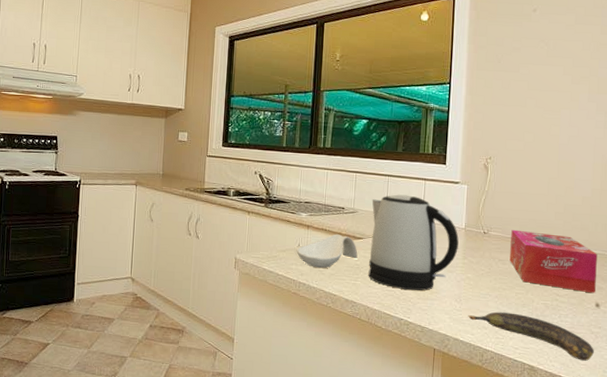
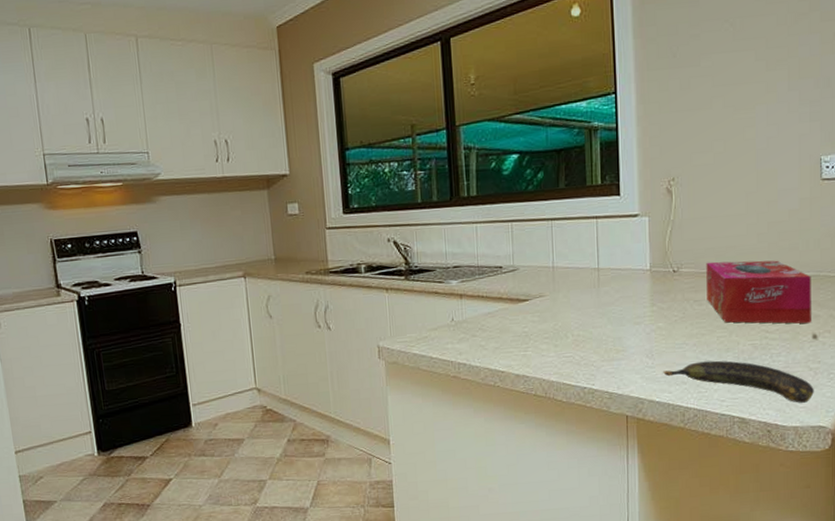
spoon rest: present [296,234,358,268] -> none [450,299,525,343]
kettle: present [368,194,459,291] -> none [534,239,644,354]

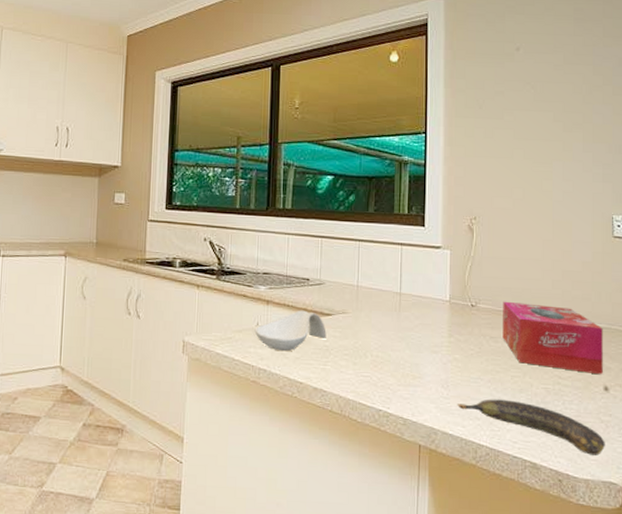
spoon rest: none [450,299,525,343] -> present [254,310,327,351]

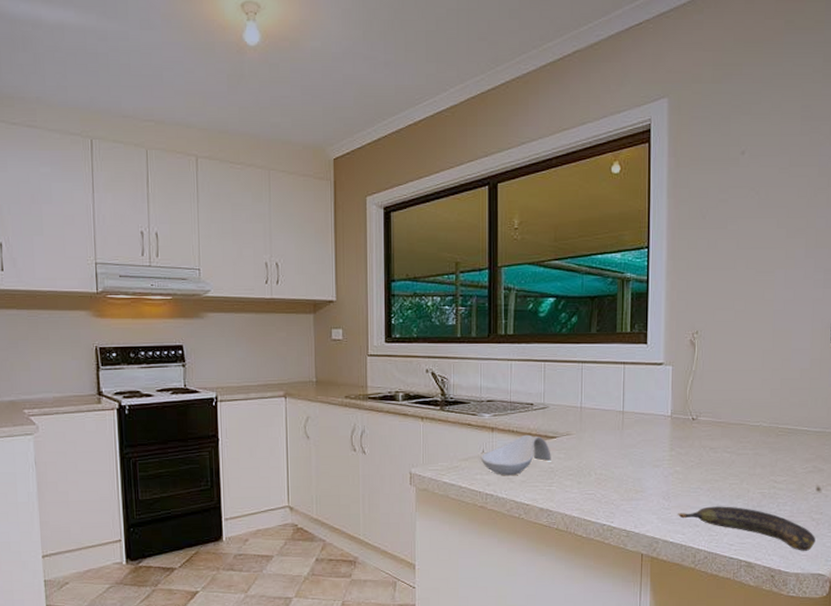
tissue box: present [502,301,603,375] -> none [722,412,818,477]

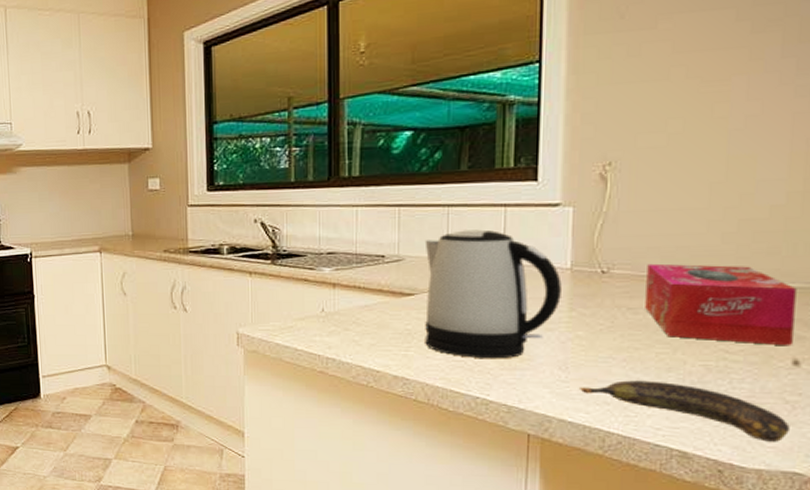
spoon rest: present [480,434,551,475] -> none [319,291,408,337]
kettle: none [564,383,665,492] -> present [424,229,562,359]
tissue box: none [722,412,818,477] -> present [645,263,797,346]

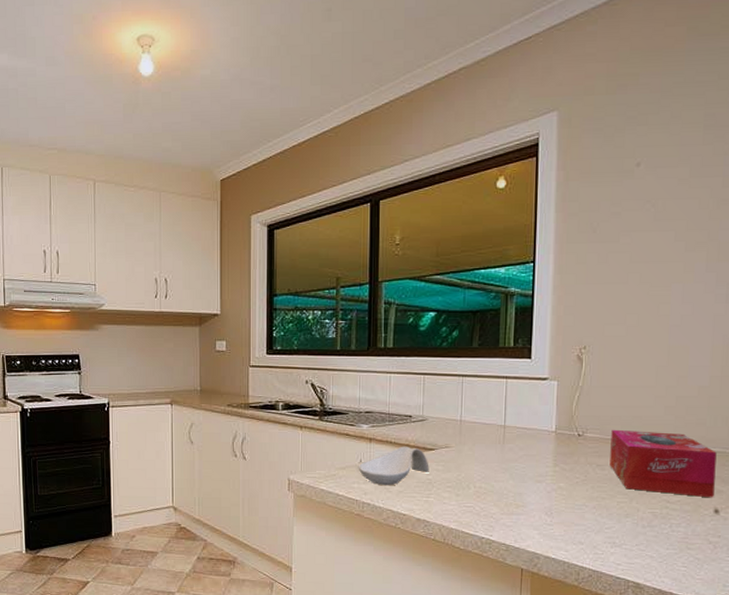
spoon rest: none [319,291,408,337] -> present [358,446,429,485]
kettle: present [424,229,562,359] -> none [442,397,548,506]
banana: present [578,380,790,442] -> none [560,524,712,575]

